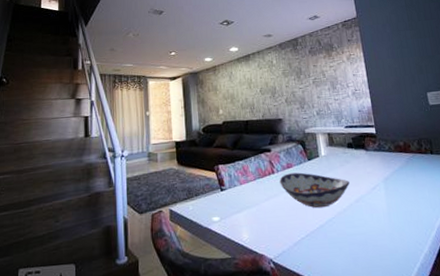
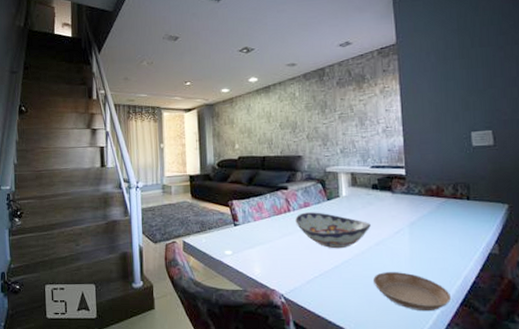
saucer: none [356,227,429,266] -> present [373,272,452,312]

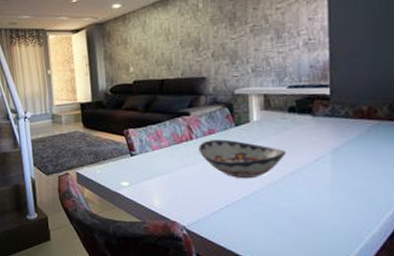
saucer: present [373,272,452,312] -> none [287,203,379,245]

